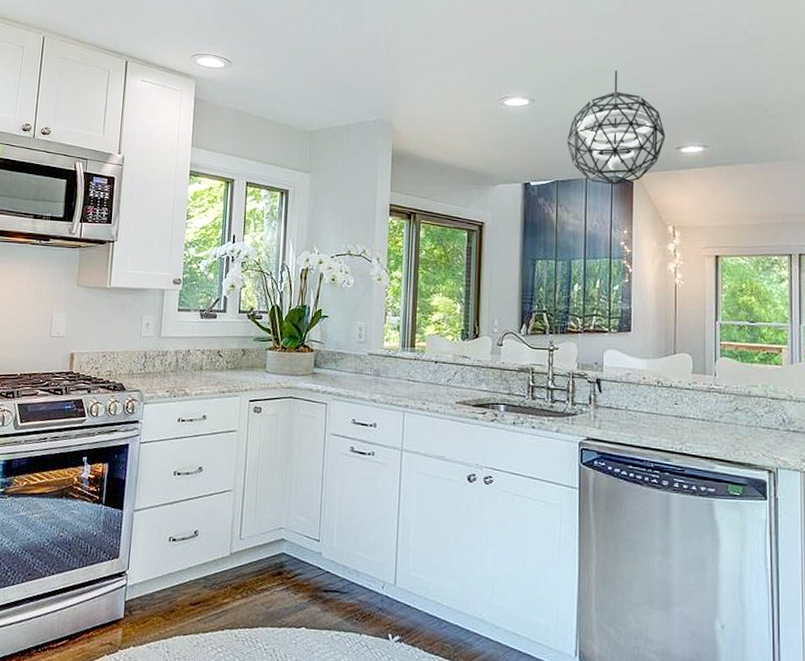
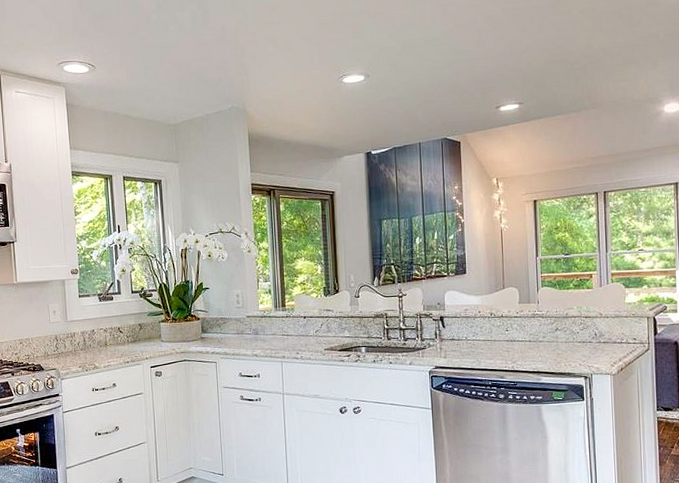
pendant light: present [566,71,666,185] -> none [400,41,486,147]

